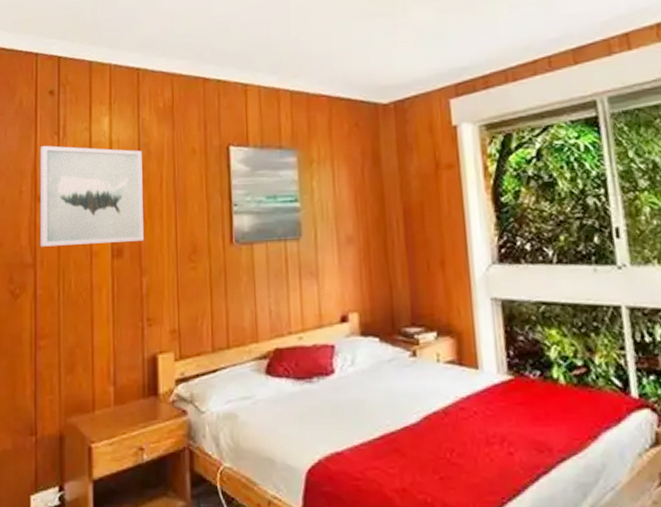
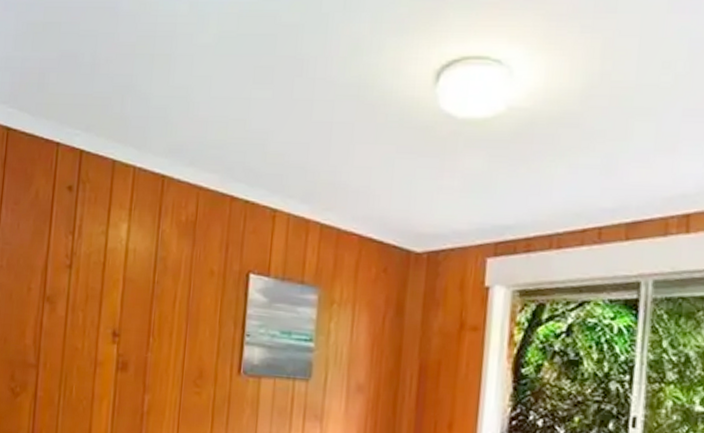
wall art: present [40,145,144,247] -> none [45,243,158,358]

